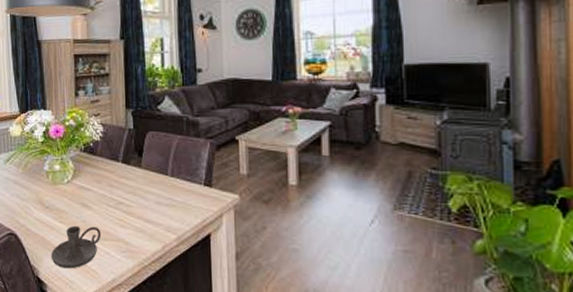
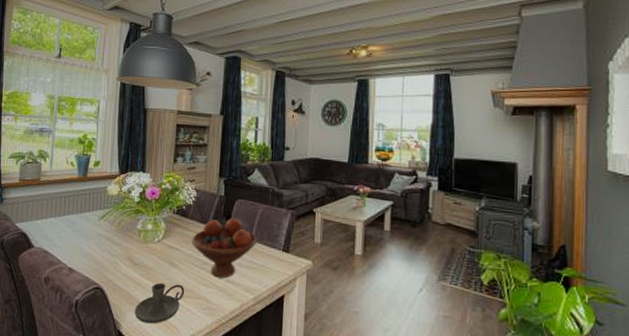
fruit bowl: none [103,153,175,218] -> present [191,218,258,278]

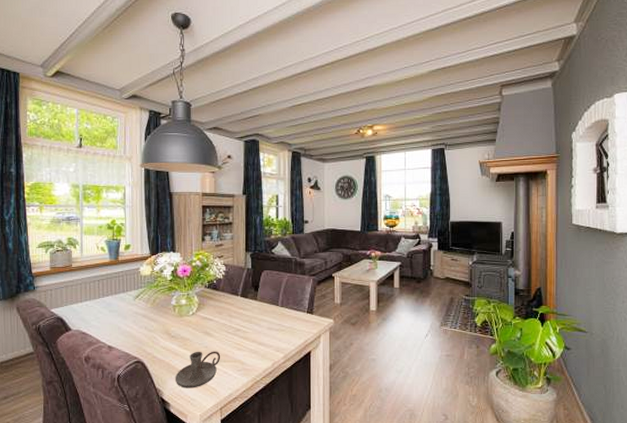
fruit bowl: present [191,218,258,278] -> none [224,288,284,342]

